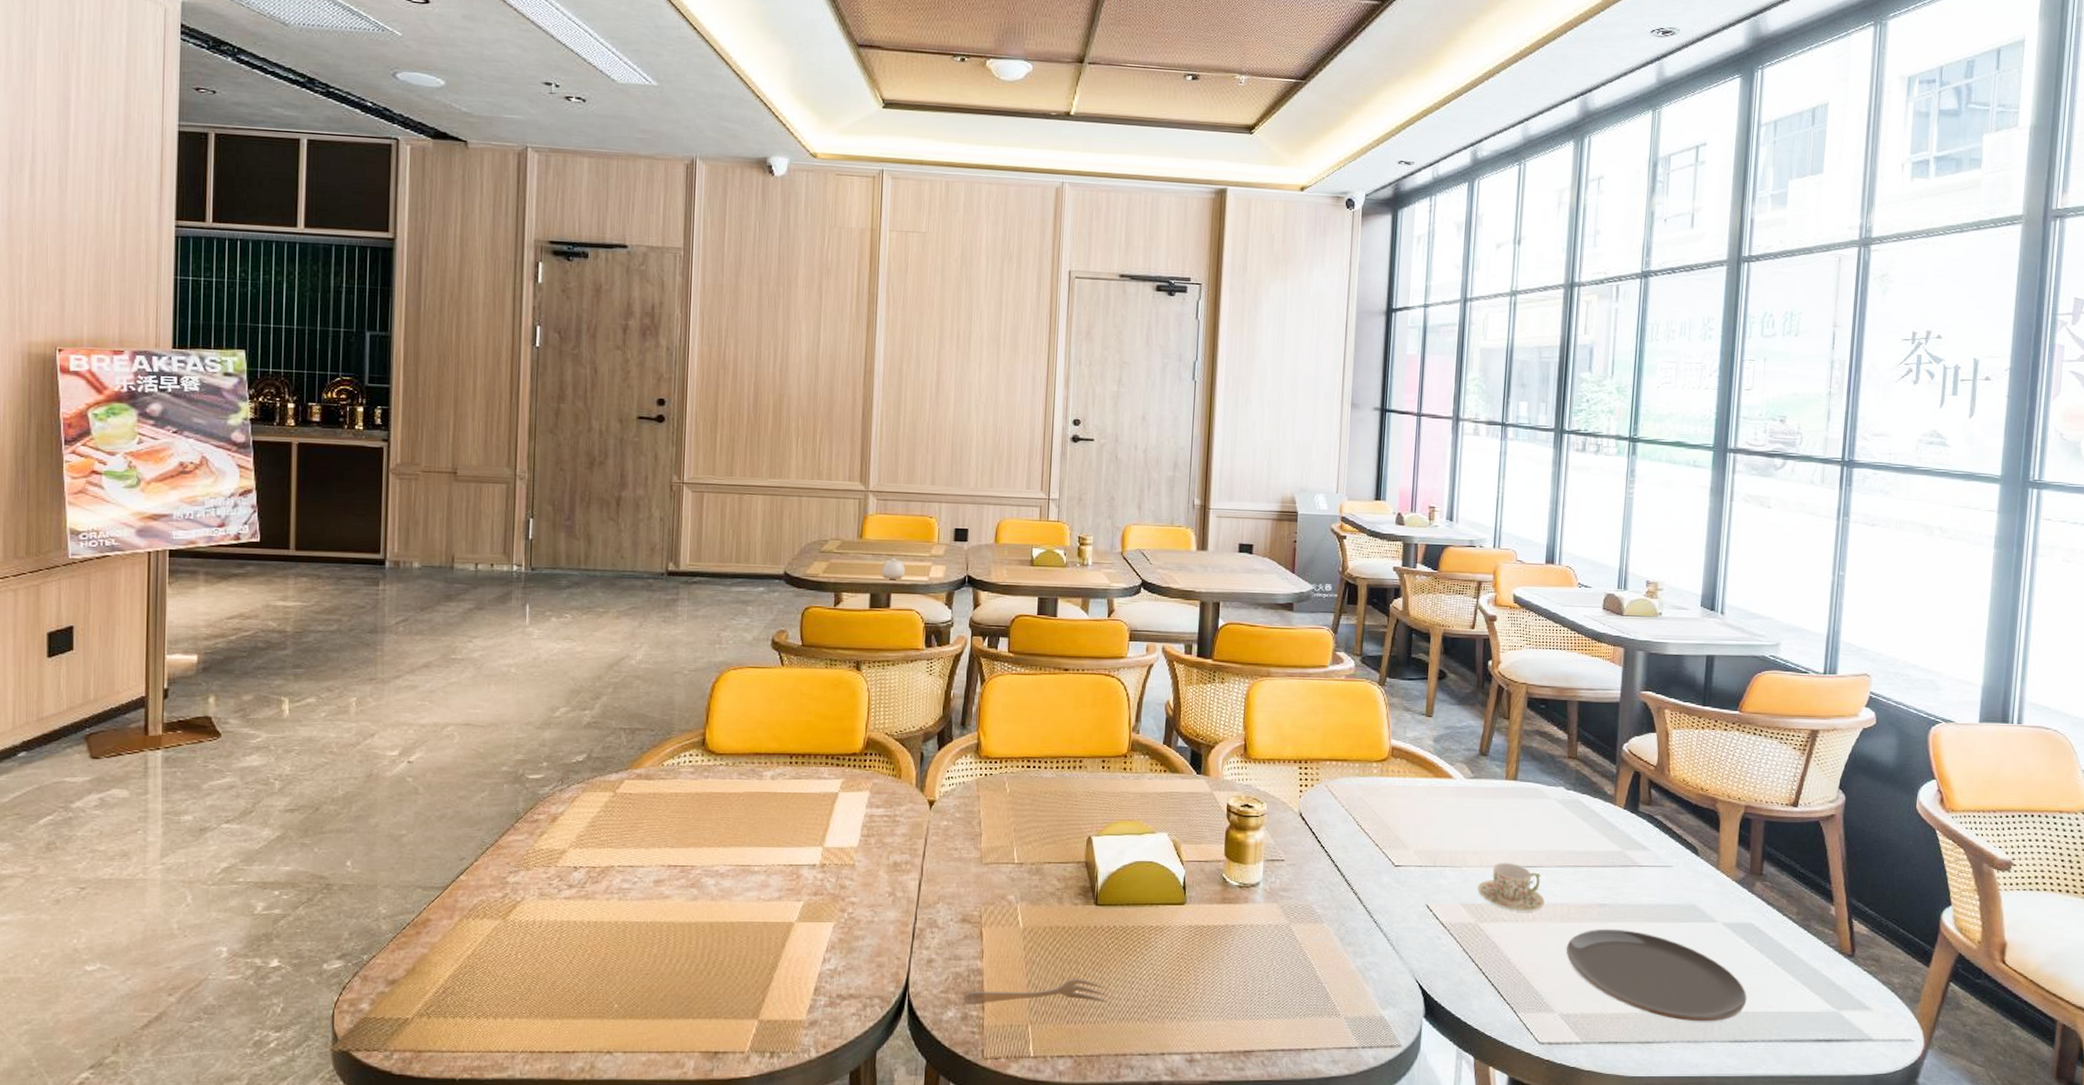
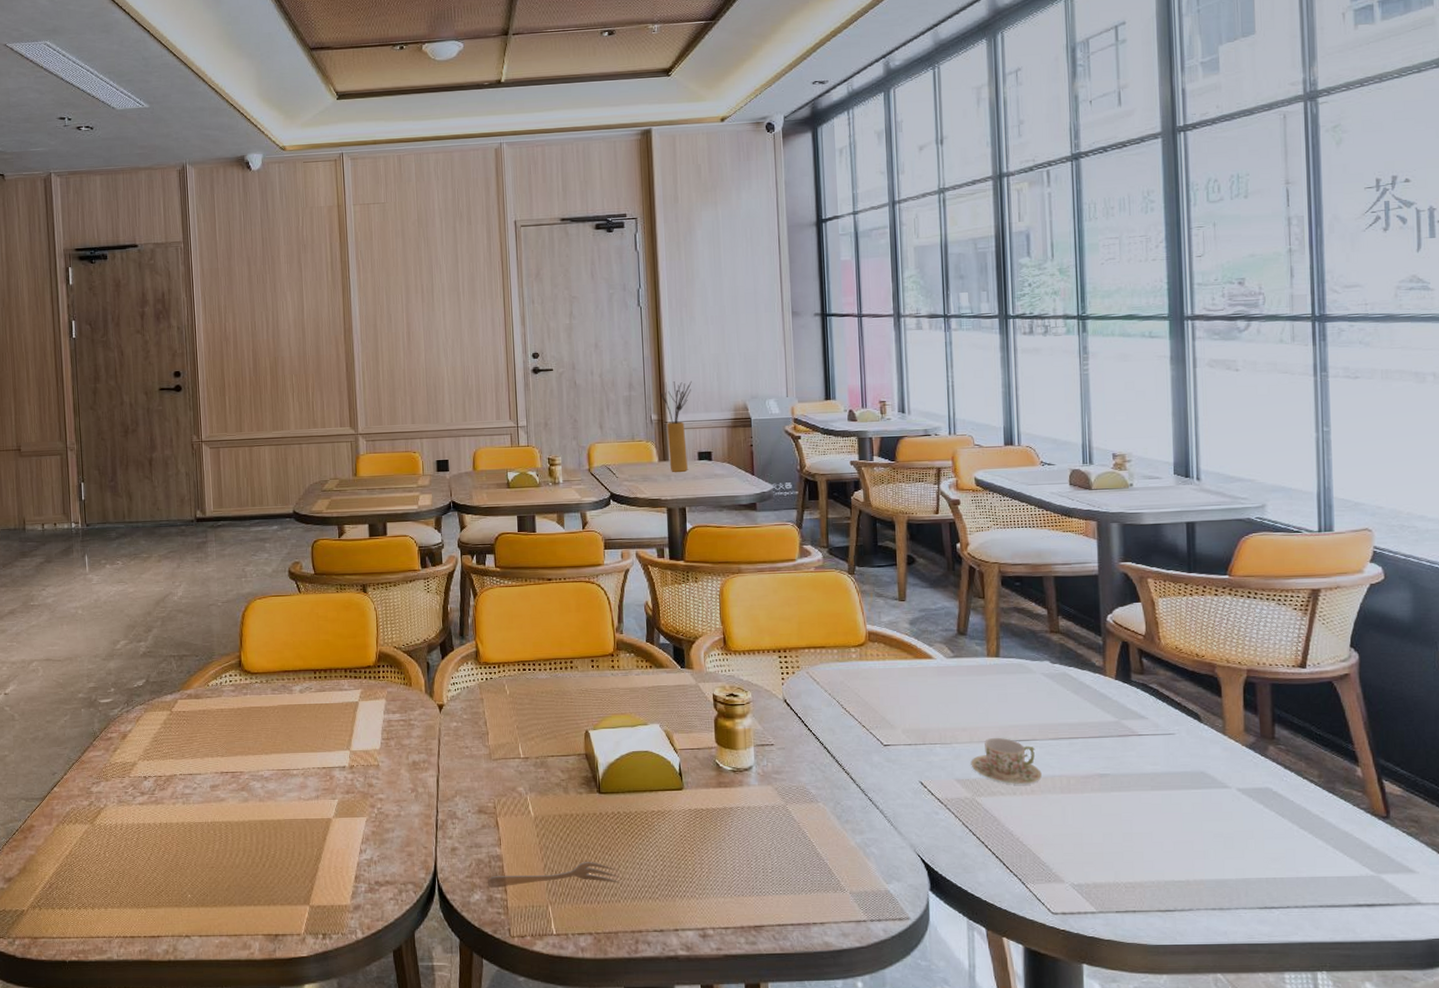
sugar bowl: present [881,558,906,580] -> none [376,491,398,511]
vase: none [1206,465,1241,564] -> present [660,380,692,472]
plate: present [1566,929,1747,1022] -> none [1071,798,1273,889]

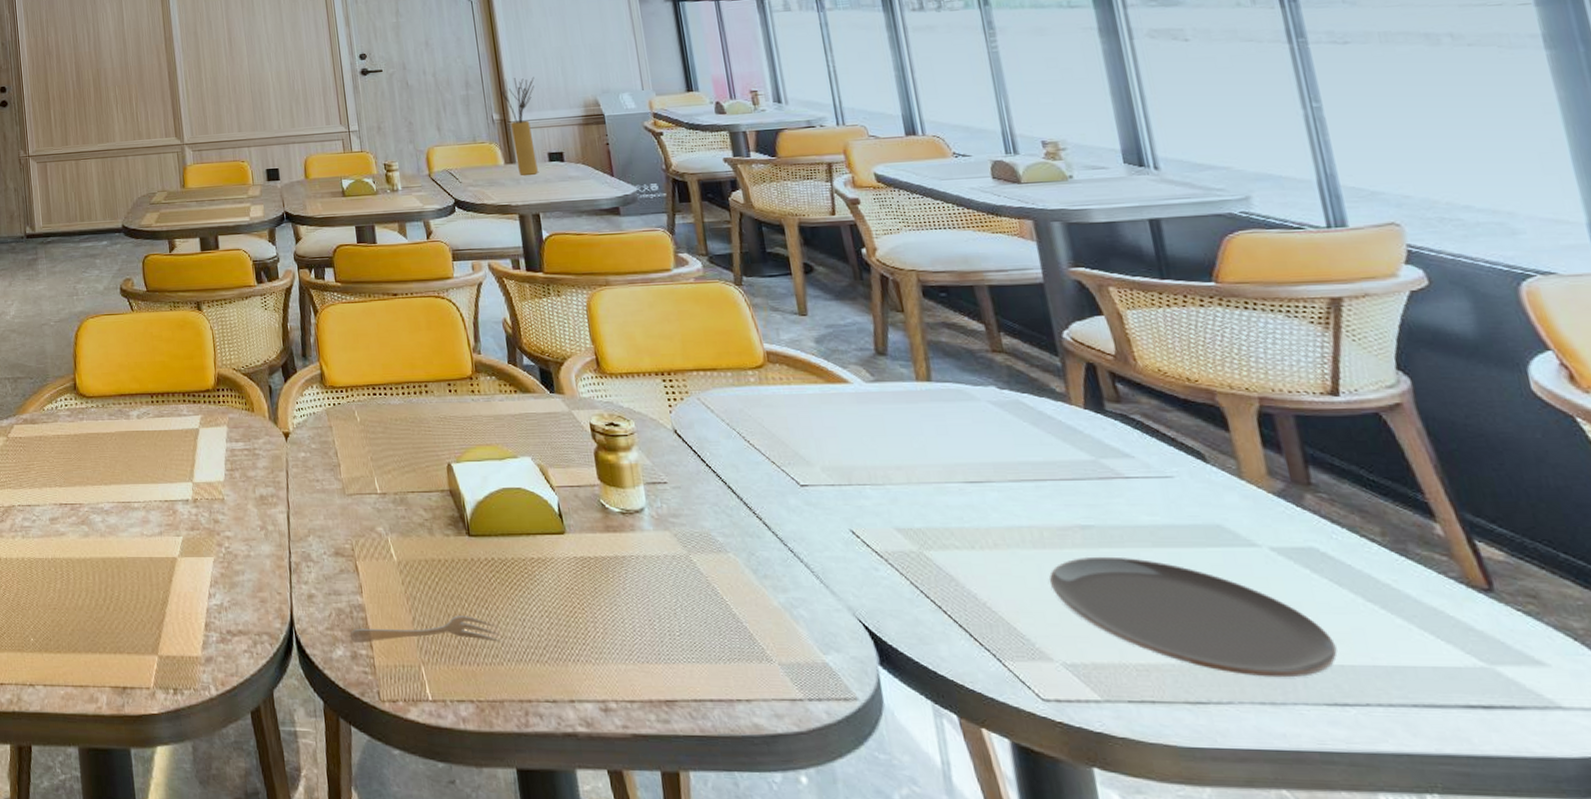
teacup: present [971,738,1042,785] -> none [911,479,1006,537]
plate: none [1071,798,1273,889] -> present [1050,556,1338,678]

